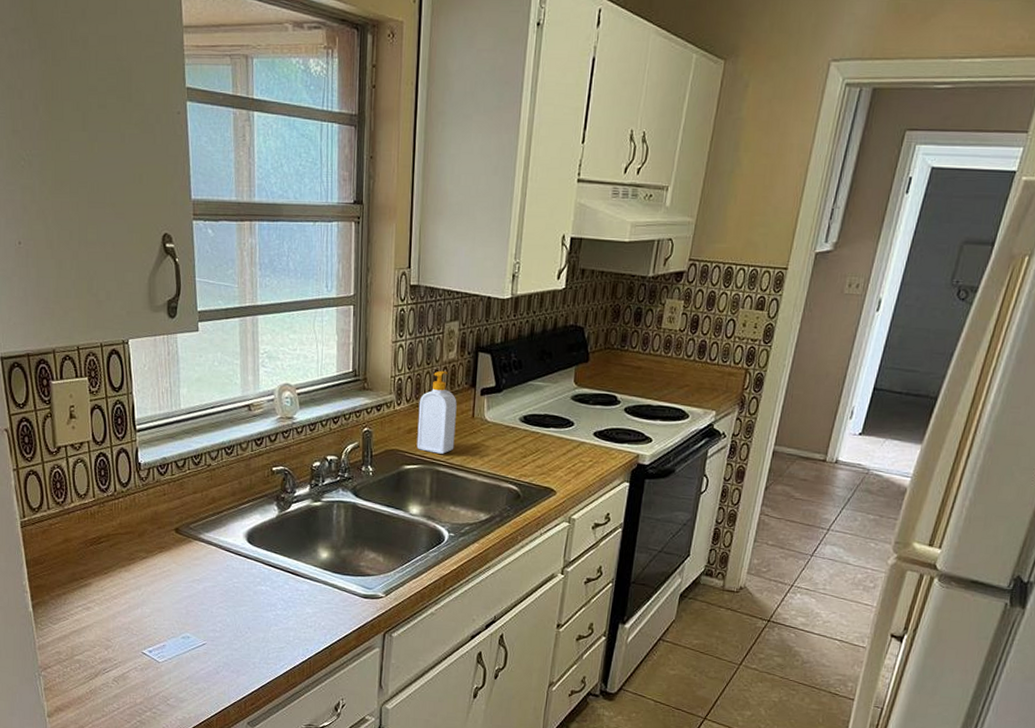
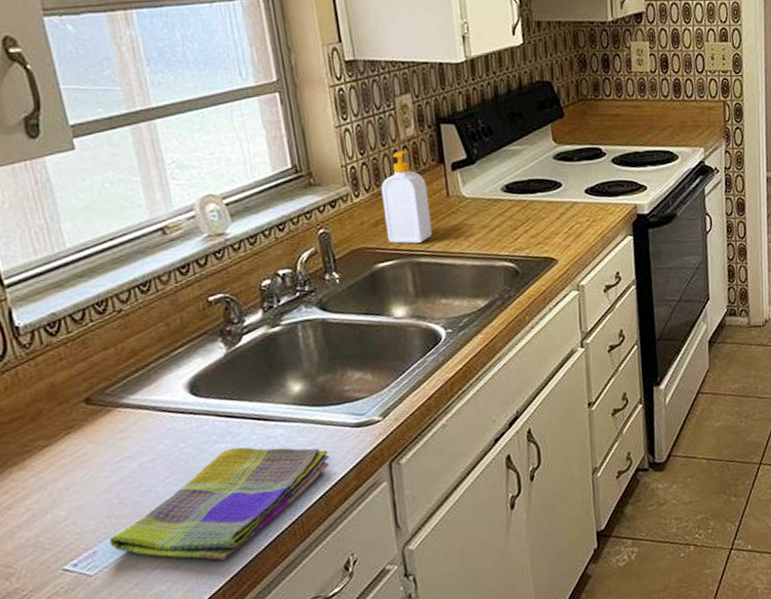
dish towel: none [175,591,340,677] -> present [109,447,330,561]

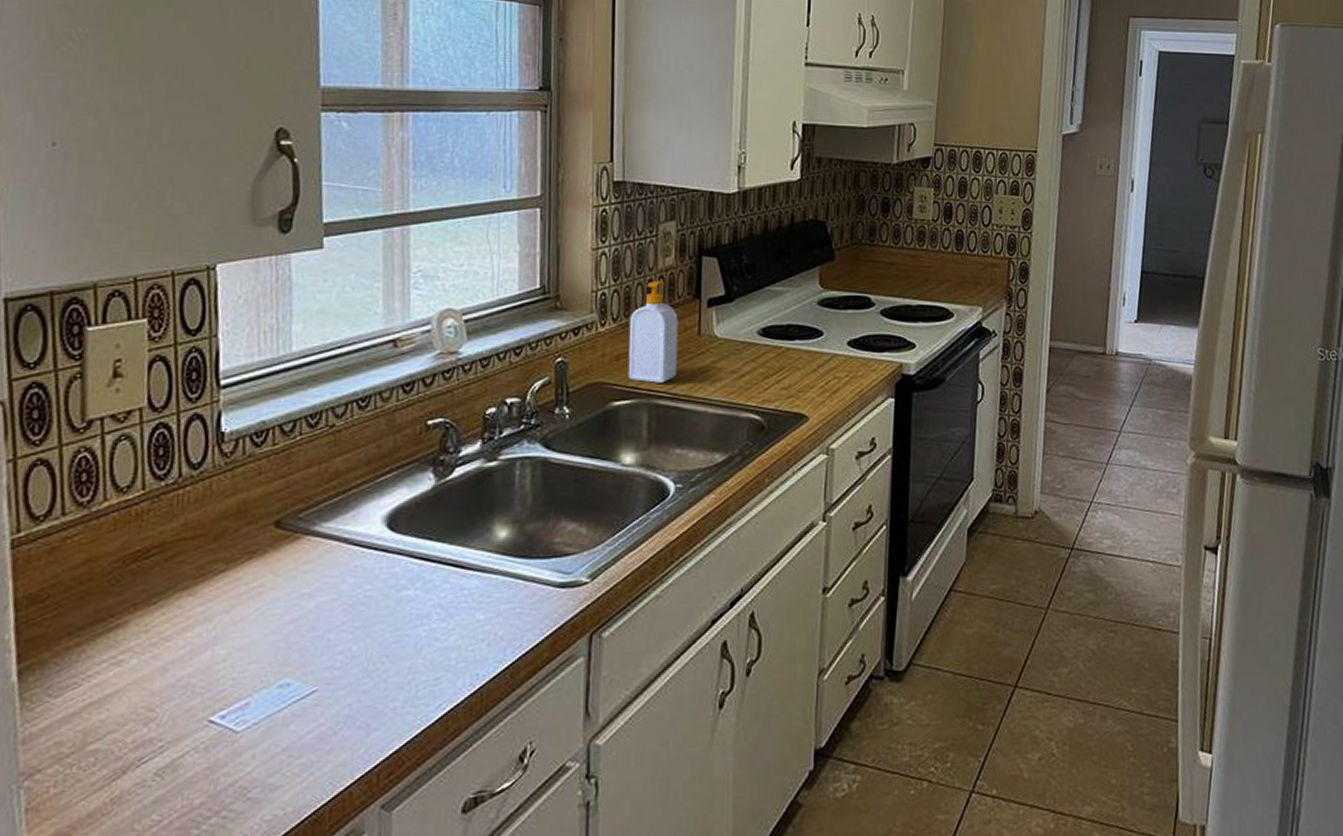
dish towel: present [109,447,330,561] -> none [265,596,526,732]

